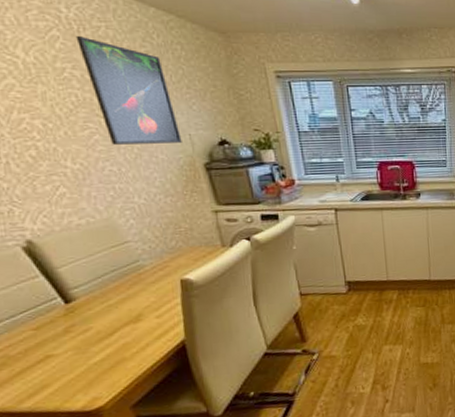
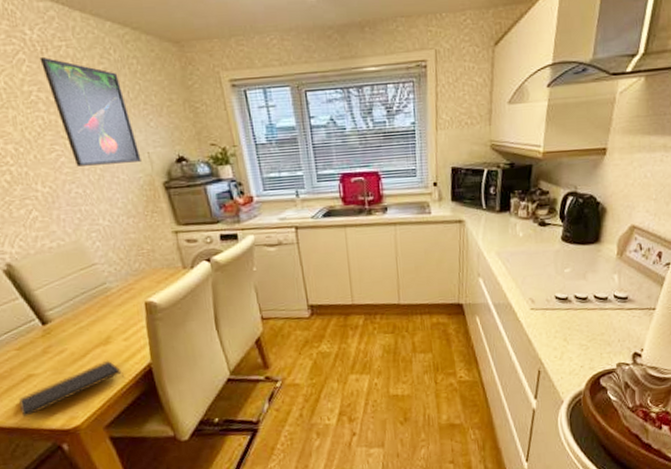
notepad: none [33,338,156,400] -> present [19,360,125,417]

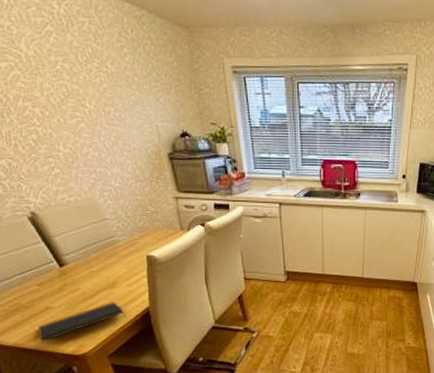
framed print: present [39,57,141,167] -> none [65,31,150,133]

